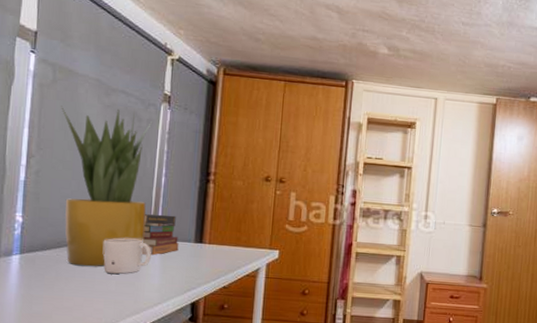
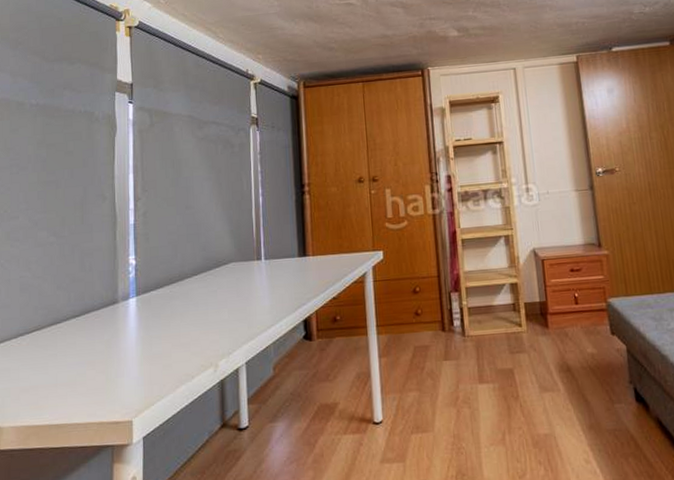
planter: present [61,106,153,267] -> none [160,139,251,299]
mug: present [103,237,151,275] -> none [211,262,259,303]
books: present [141,213,179,256] -> none [247,233,284,278]

